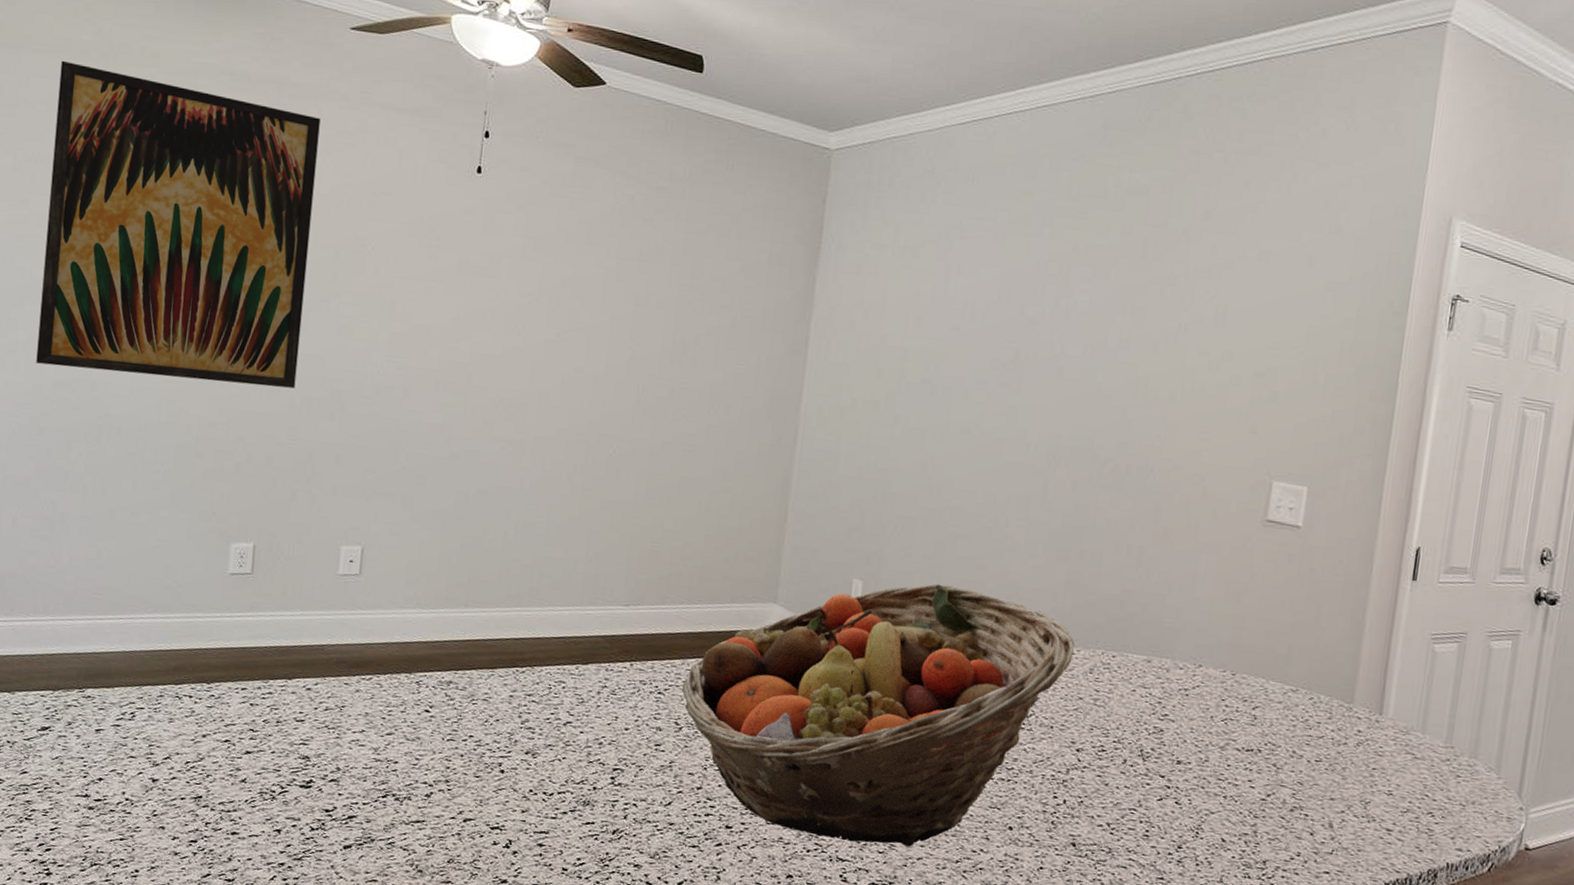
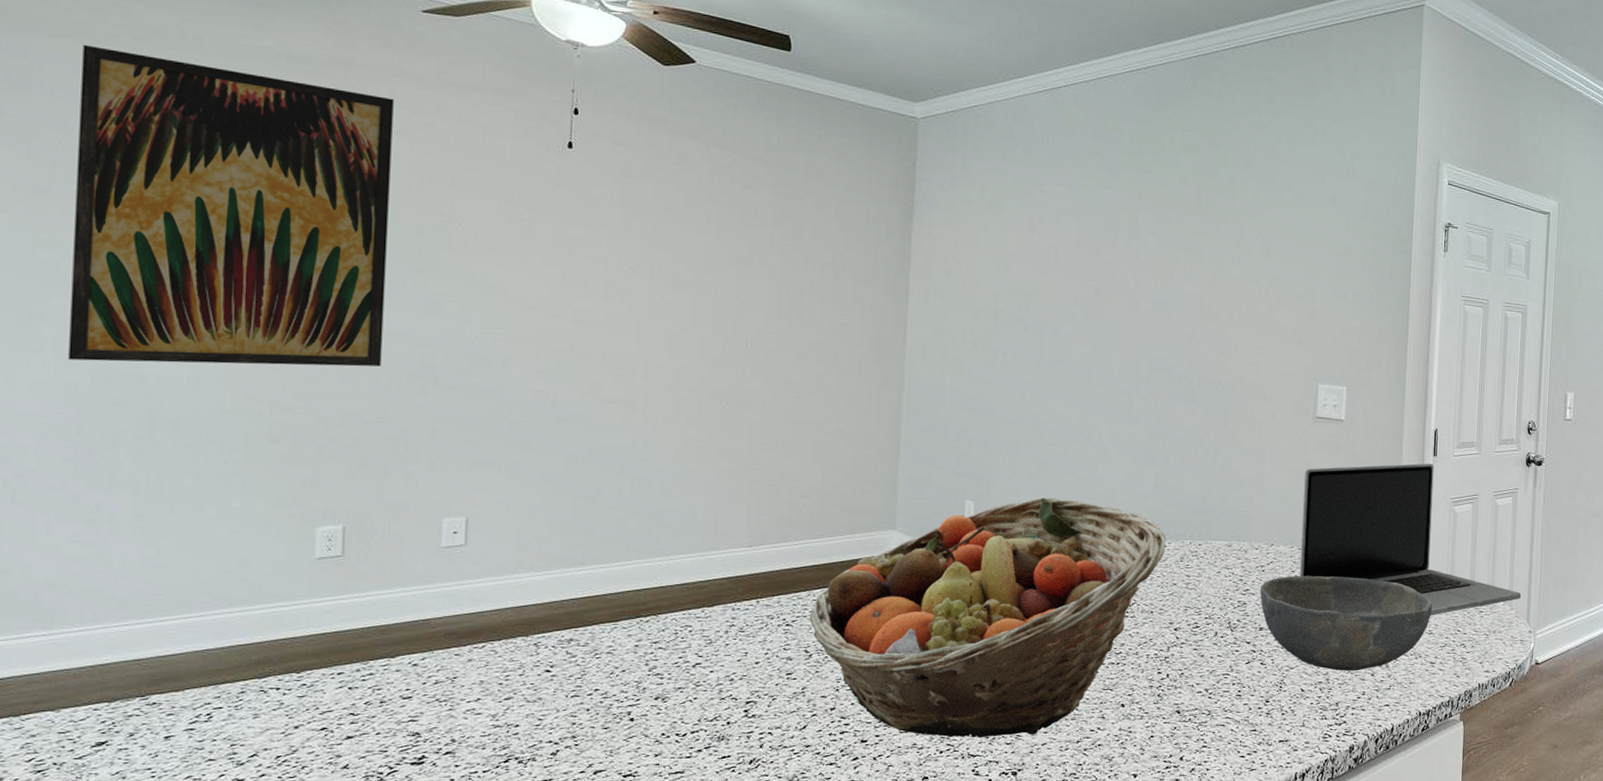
bowl: none [1181,704,1396,827] -> present [1260,576,1433,671]
laptop: none [1230,580,1513,774] -> present [1299,463,1521,616]

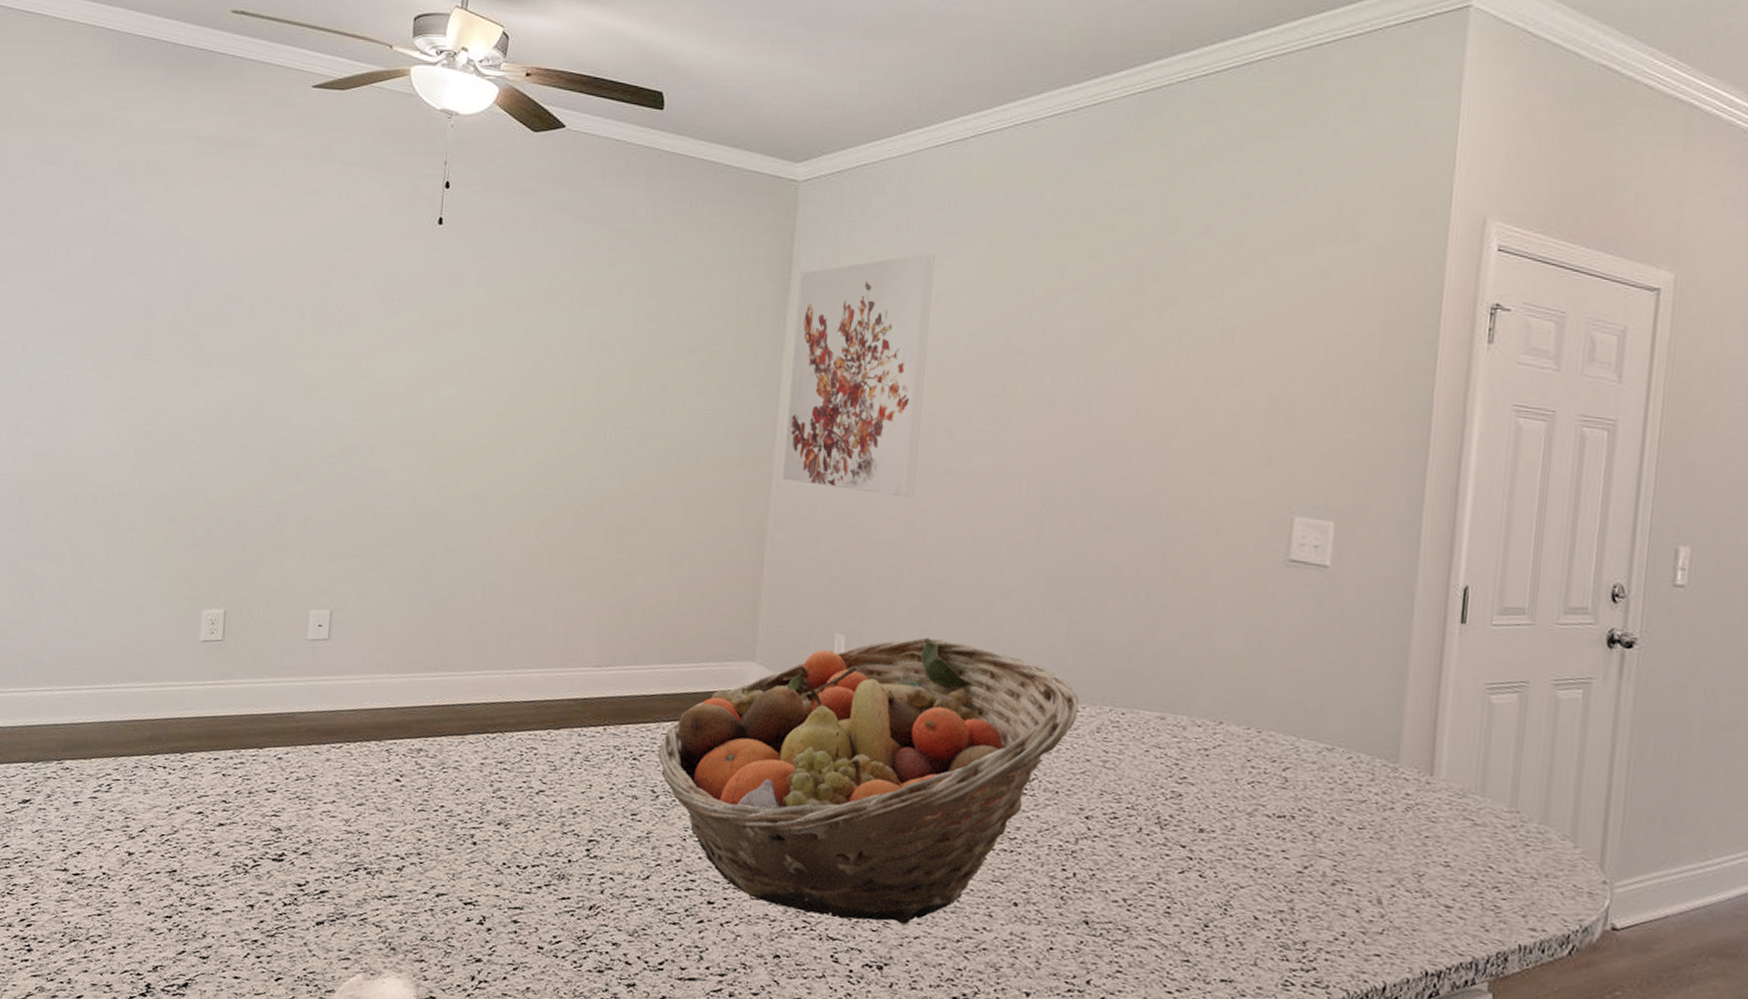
wall art: present [68,44,394,367] -> none [16,135,285,451]
wall art: none [914,181,1037,384] -> present [783,253,935,498]
bowl: present [1260,576,1433,671] -> none [1201,765,1452,904]
laptop: present [1299,463,1521,616] -> none [1257,626,1591,843]

